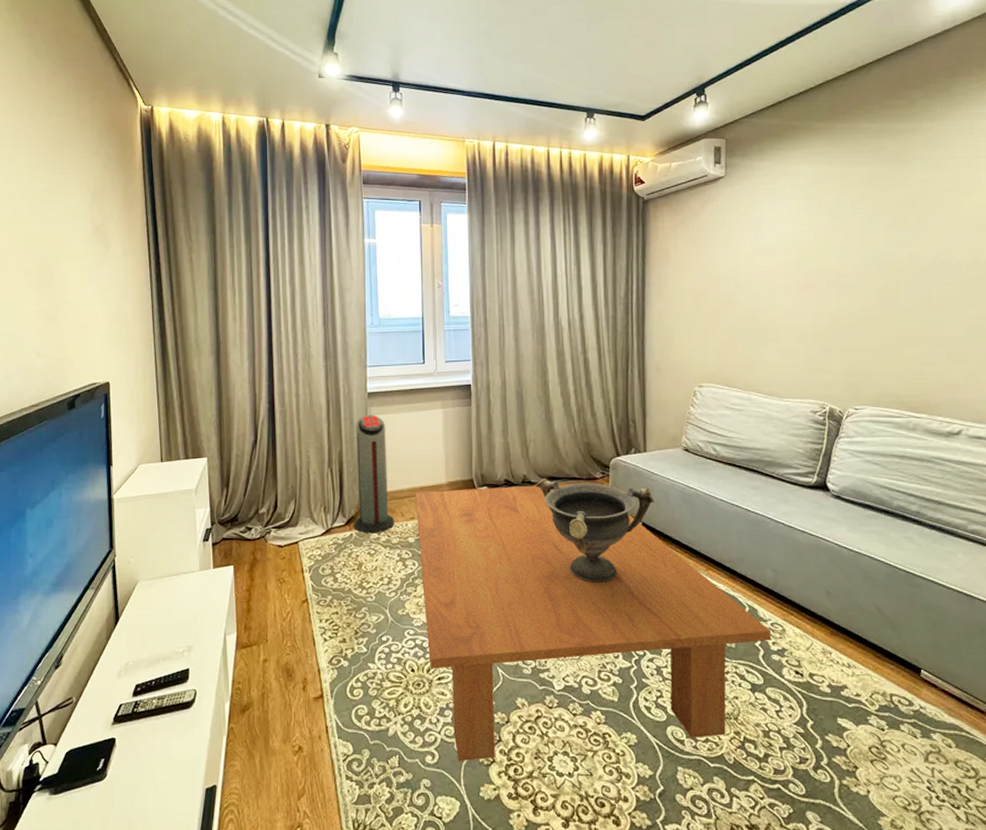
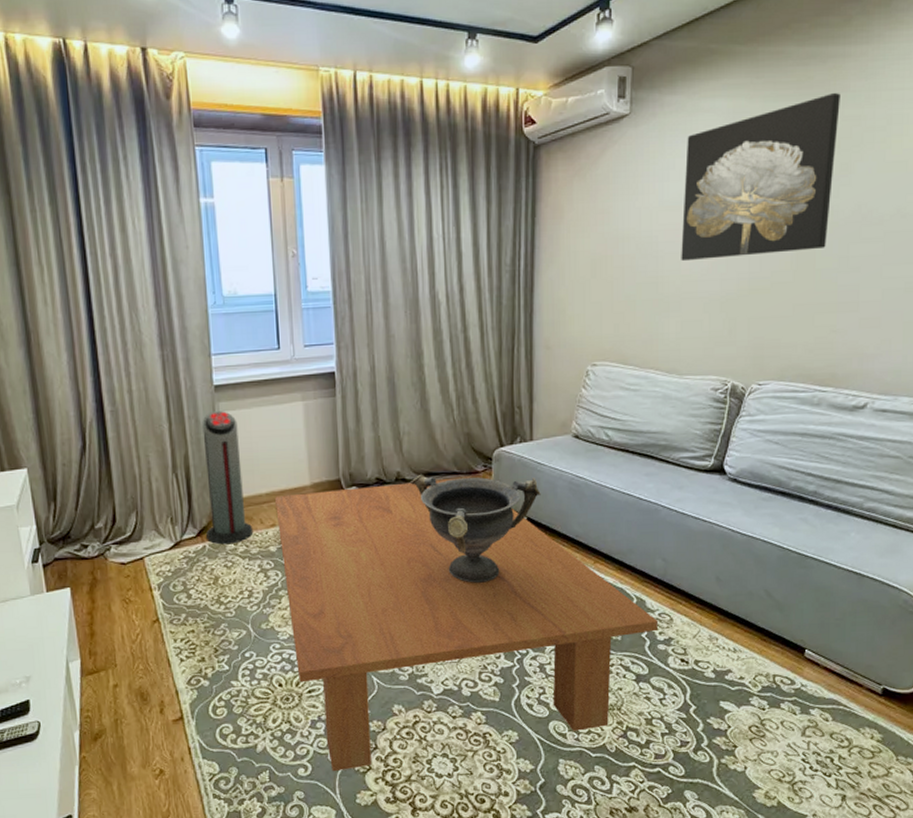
wall art: none [775,161,912,299] -> present [681,93,840,262]

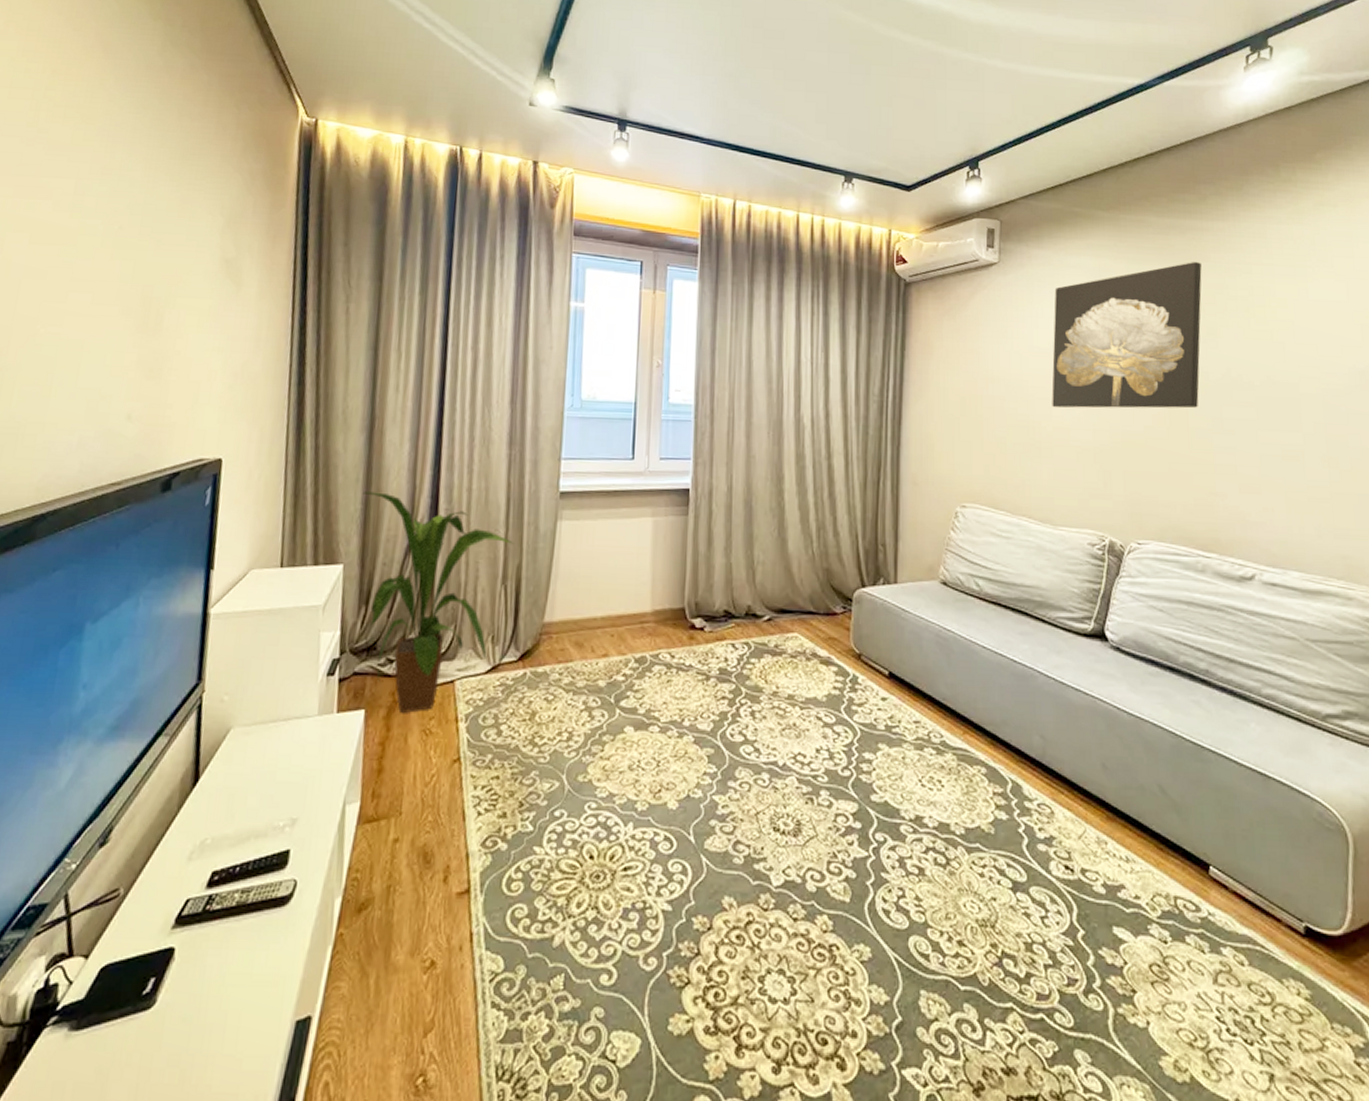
house plant: none [32,401,178,587] -> present [362,491,513,713]
air purifier: present [202,411,254,545] -> none [529,519,583,674]
coffee table: present [274,477,659,772] -> none [609,618,1038,983]
decorative bowl: present [411,474,541,583] -> none [762,610,905,747]

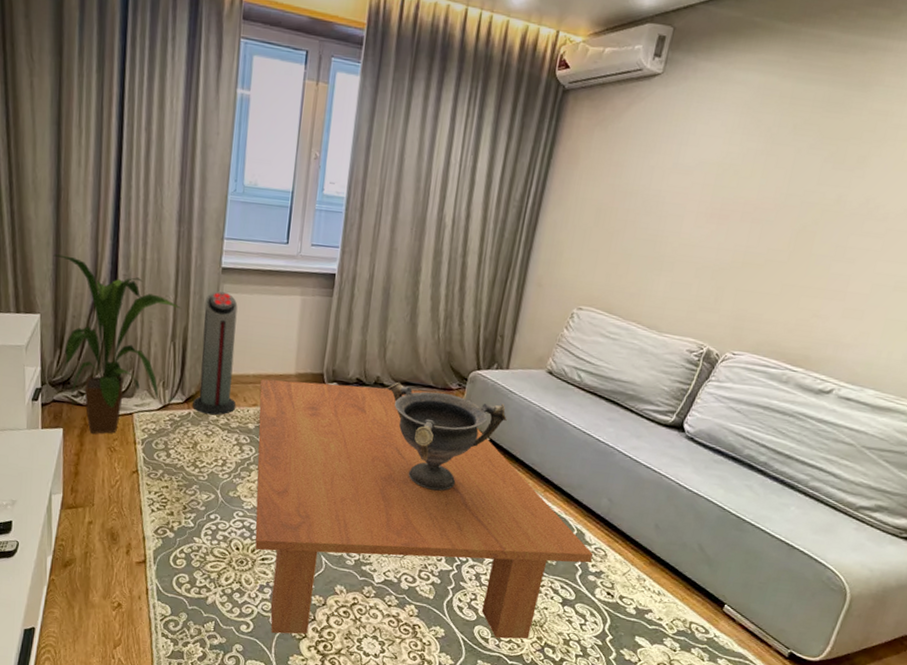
air purifier: none [529,519,583,674] -> present [193,291,238,416]
coffee table: none [609,618,1038,983] -> present [255,378,594,639]
decorative bowl: none [762,610,905,747] -> present [388,381,507,491]
wall art: present [1051,262,1202,409] -> none [683,85,873,235]

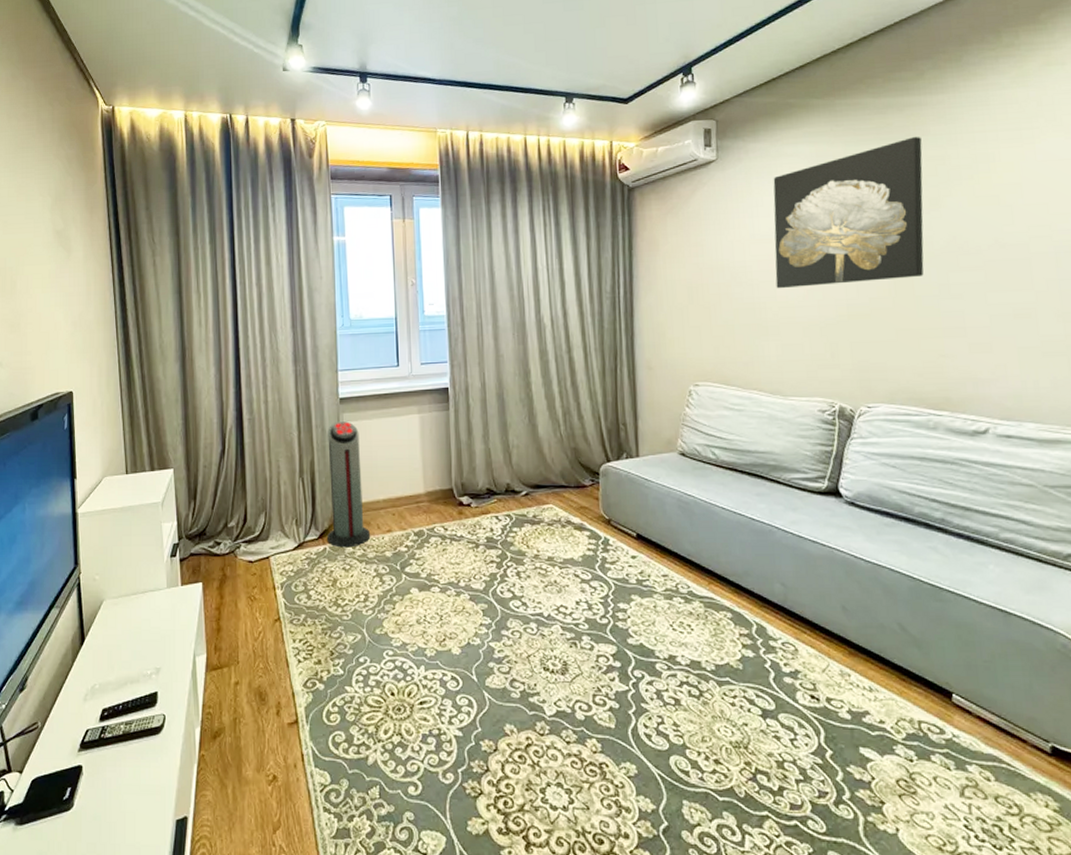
house plant: present [53,254,181,434] -> none [182,409,305,584]
coffee table: present [255,378,594,639] -> none [391,490,783,794]
decorative bowl: present [388,381,507,491] -> none [520,486,650,599]
wall art: none [683,85,873,235] -> present [773,137,924,289]

